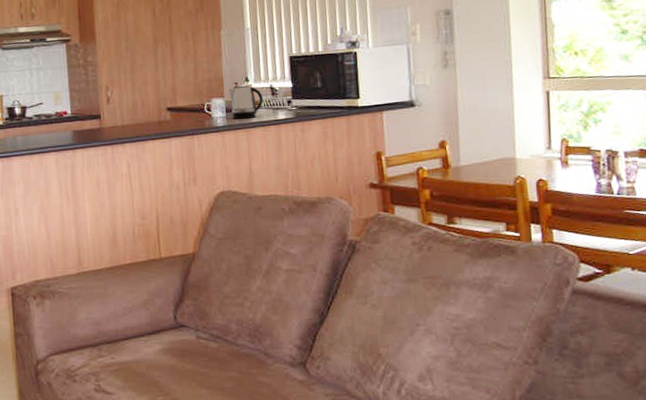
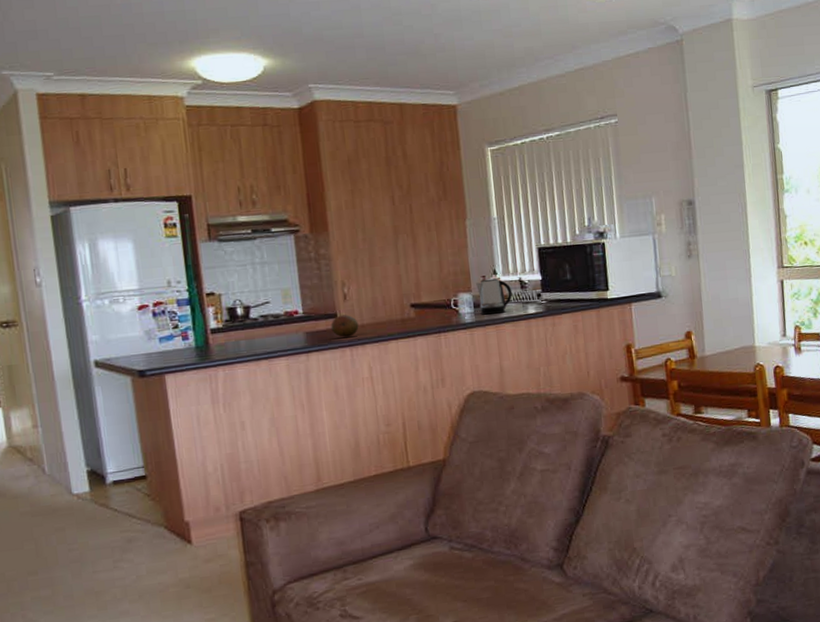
fruit: none [95,116,120,137] -> present [331,314,359,337]

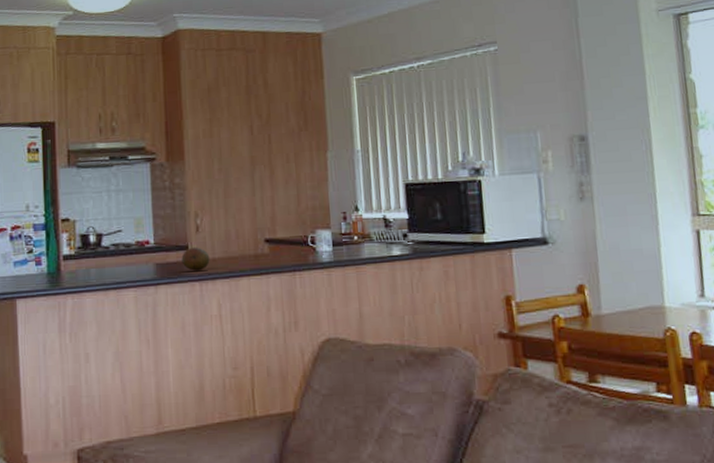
kettle: present [476,277,513,316] -> none [336,214,376,256]

